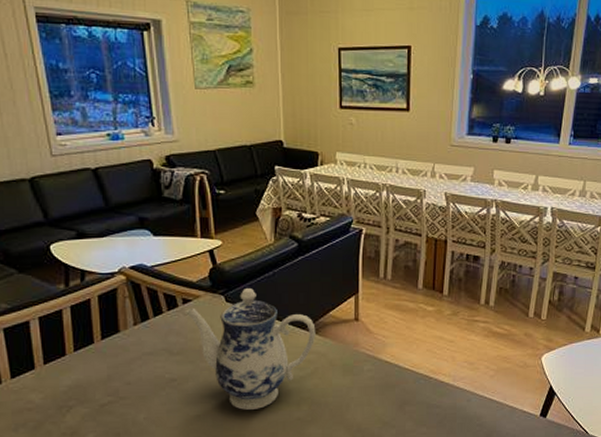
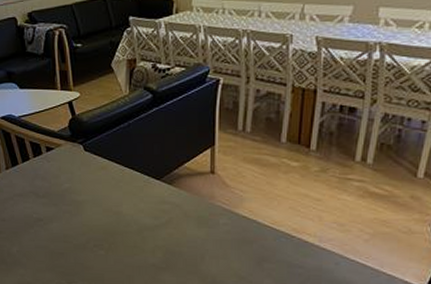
teapot: present [184,288,316,410] -> none [48,139,170,252]

